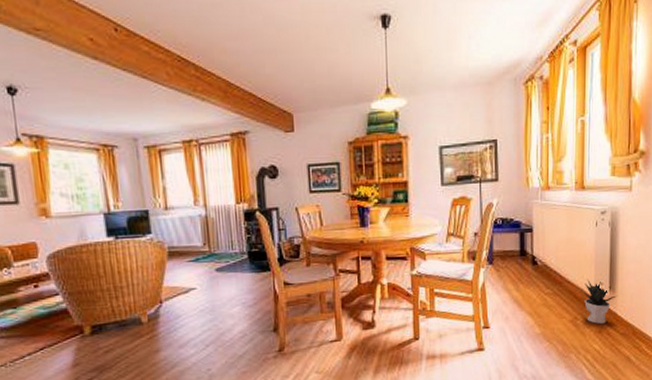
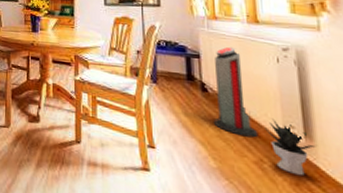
air purifier: none [541,216,576,301] -> present [214,46,259,138]

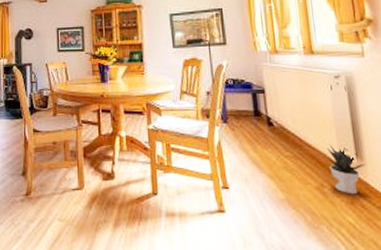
air purifier: present [214,46,259,138] -> none [278,79,319,165]

